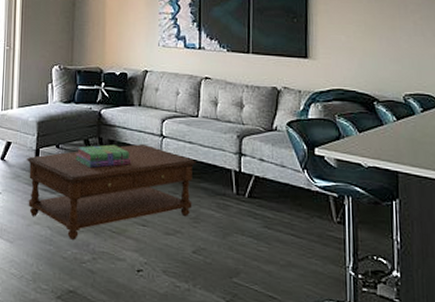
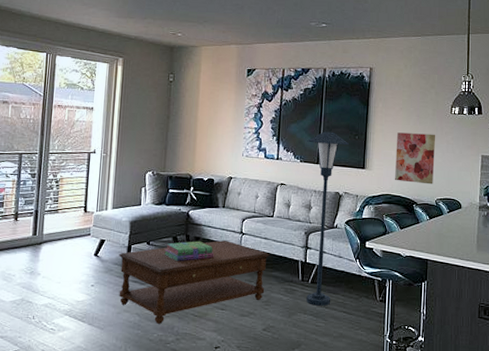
floor lamp: none [234,14,286,226] -> present [306,131,349,306]
wall art: none [346,13,399,77] -> present [395,132,436,185]

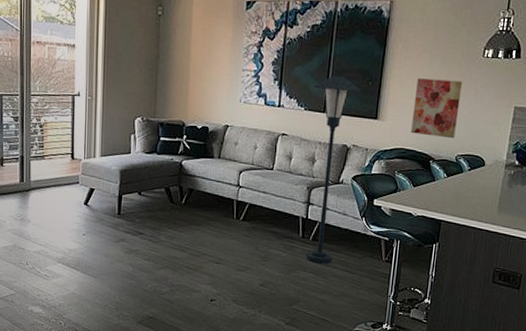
coffee table: present [118,240,270,324] -> none [109,192,269,275]
stack of books: present [164,241,214,262] -> none [157,192,209,214]

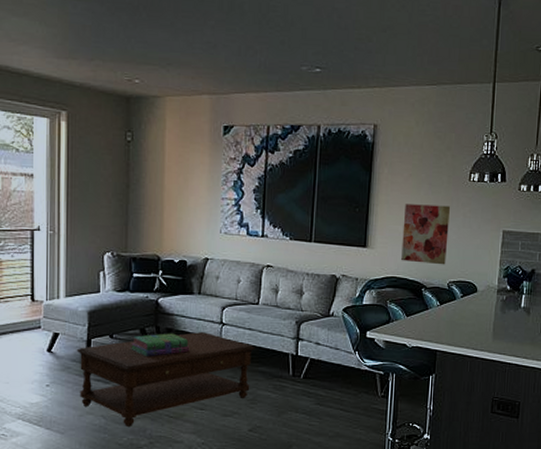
coffee table: none [109,192,269,275] -> present [76,331,255,426]
stack of books: none [157,192,209,214] -> present [131,333,190,357]
floor lamp: present [306,76,361,264] -> none [298,203,348,403]

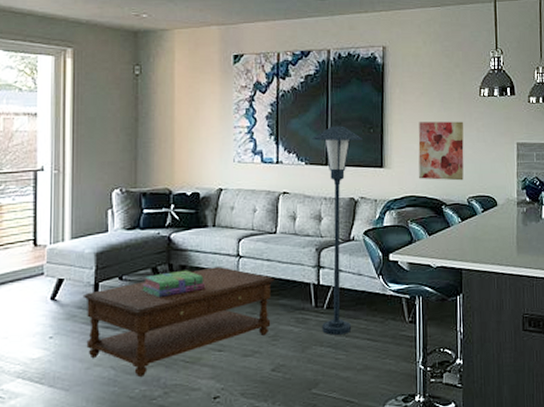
floor lamp: none [298,203,348,403] -> present [312,126,363,335]

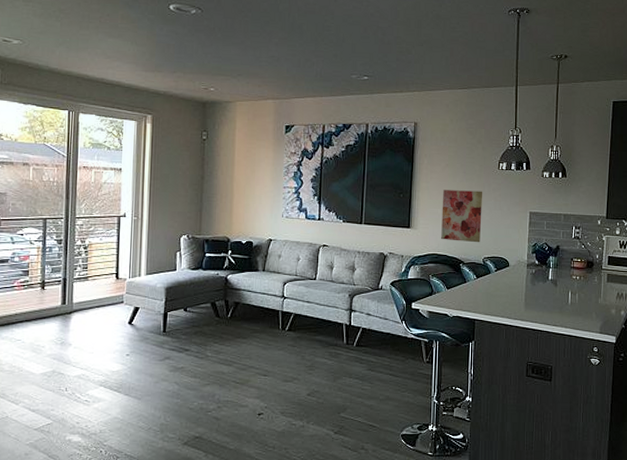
coffee table: present [82,266,275,377] -> none [154,304,313,392]
stack of books: present [142,270,206,298] -> none [202,306,255,328]
floor lamp: present [312,126,363,335] -> none [350,190,393,369]

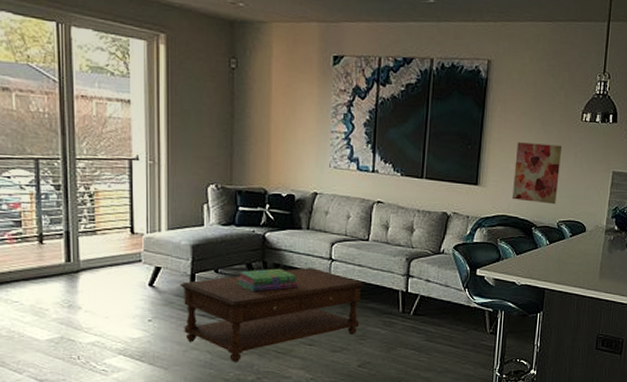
coffee table: none [154,304,313,392] -> present [179,267,365,362]
stack of books: none [202,306,255,328] -> present [237,268,299,293]

